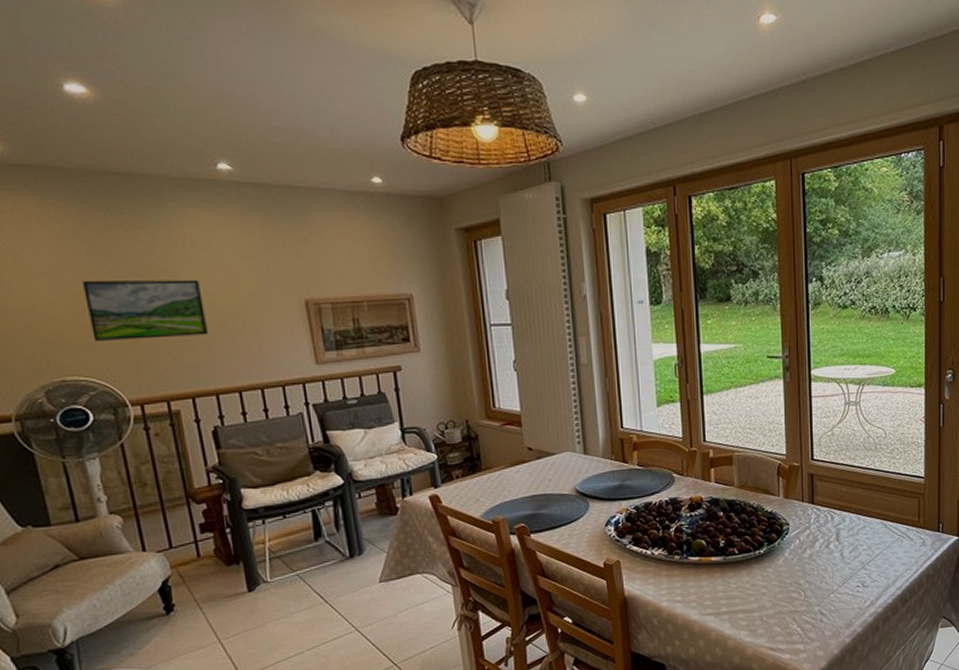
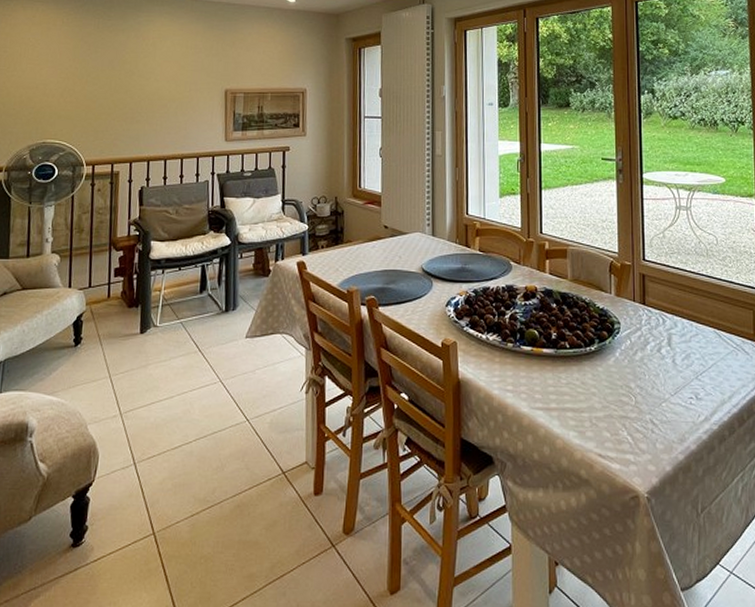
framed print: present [82,279,209,341] -> none [71,67,153,114]

